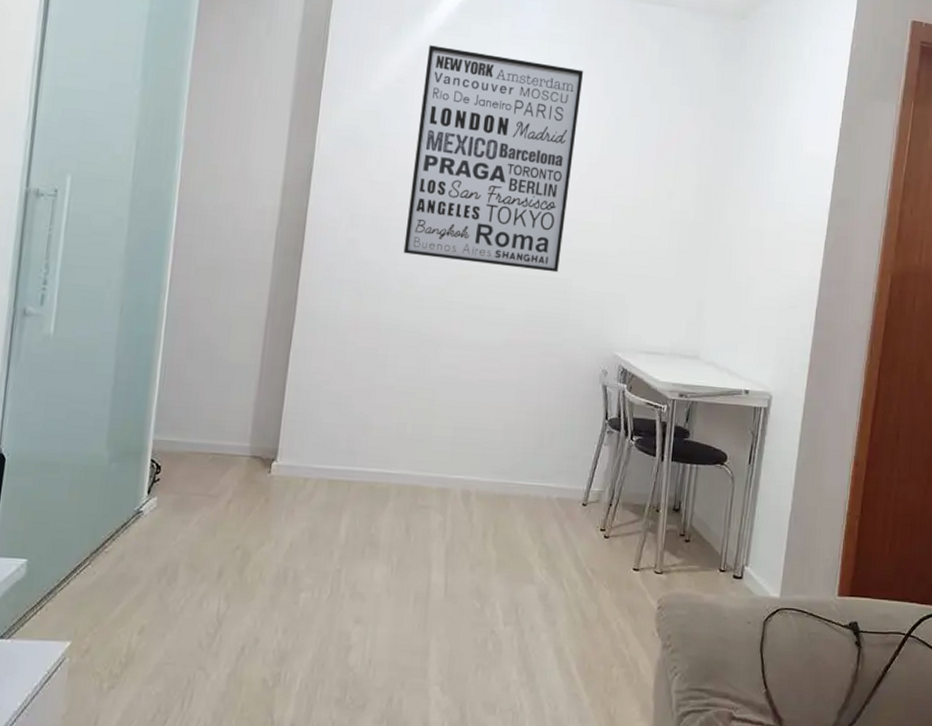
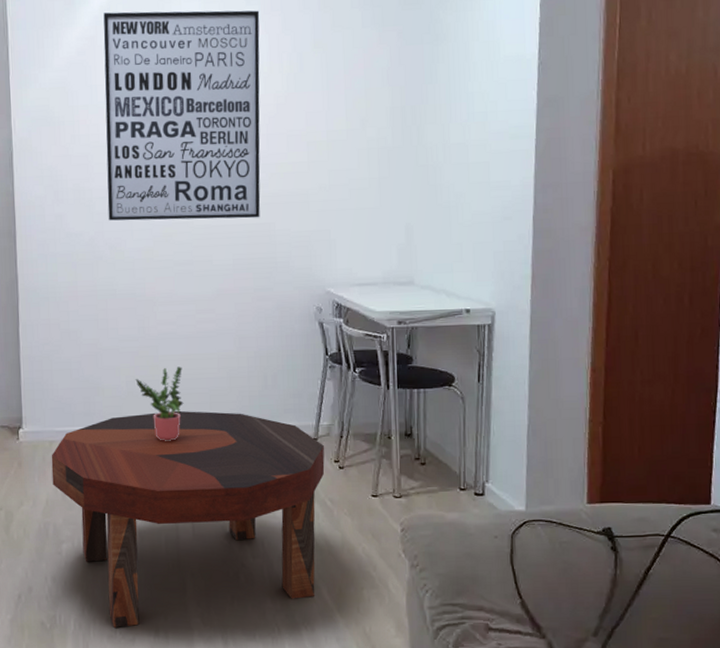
coffee table: none [300,459,592,691] -> present [51,410,325,628]
potted plant: none [407,413,458,492] -> present [135,366,184,441]

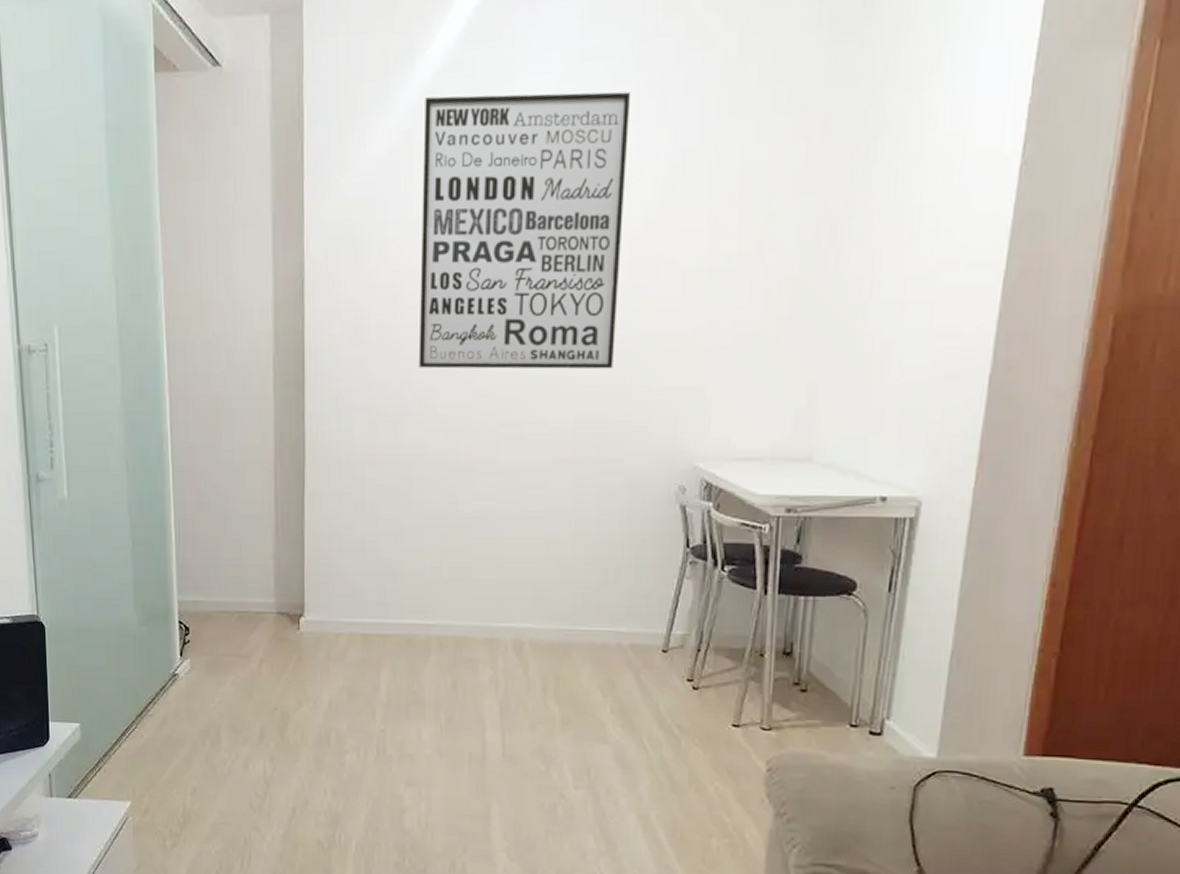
coffee table: present [51,410,325,628] -> none [336,606,675,855]
potted plant: present [135,366,184,441] -> none [442,552,501,642]

